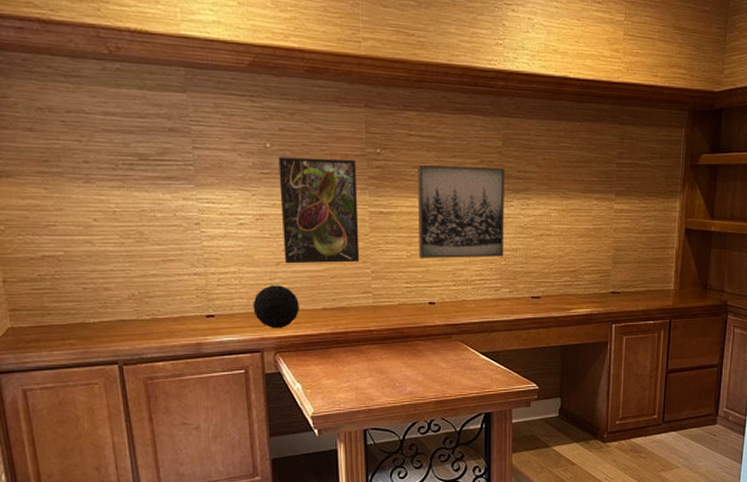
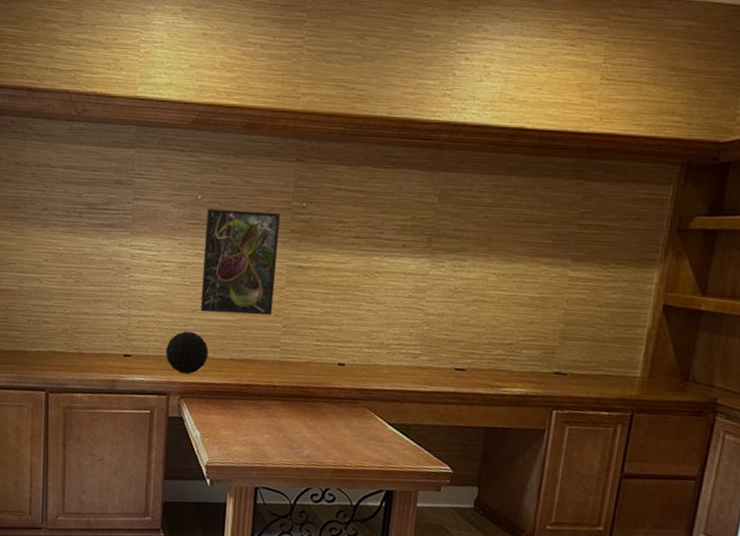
wall art: present [417,164,504,259] -> none [333,219,438,322]

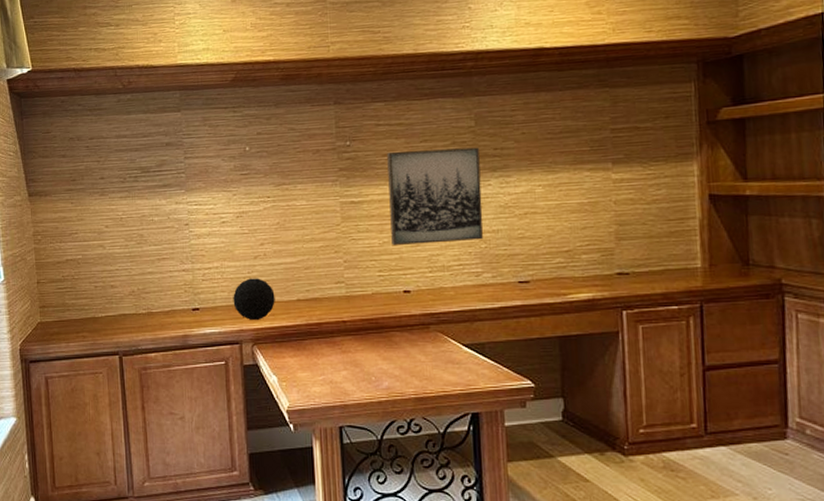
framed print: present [200,208,280,316] -> none [256,153,332,257]
wall art: none [333,219,438,322] -> present [387,147,483,246]

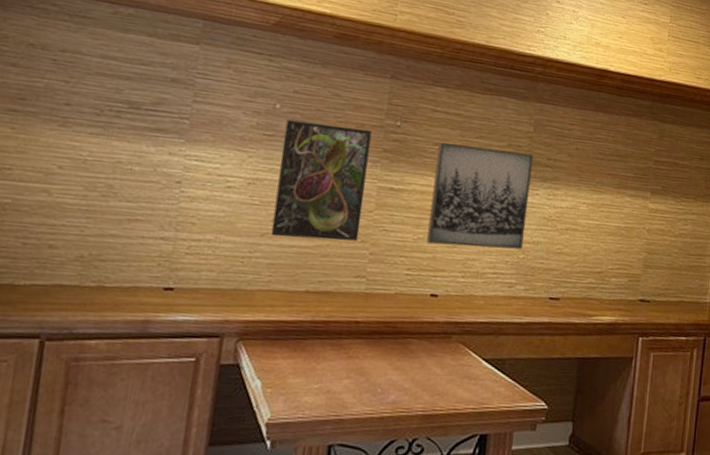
decorative orb: present [233,278,275,320] -> none [221,258,279,310]
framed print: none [256,153,332,257] -> present [270,119,372,242]

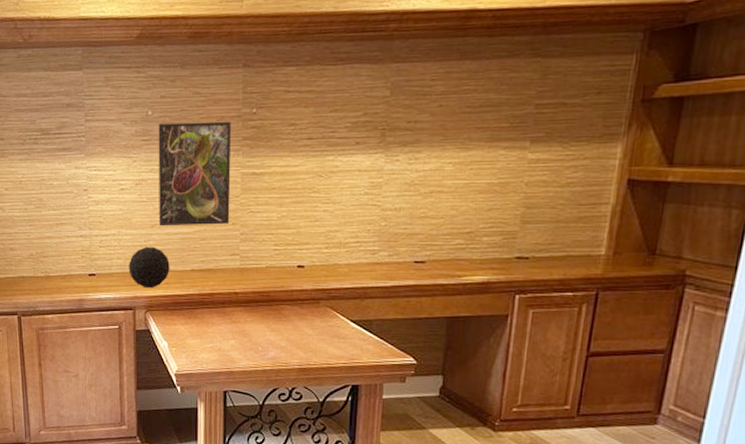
decorative orb: none [221,258,279,310] -> present [129,247,170,287]
wall art: present [427,141,533,250] -> none [290,119,391,221]

